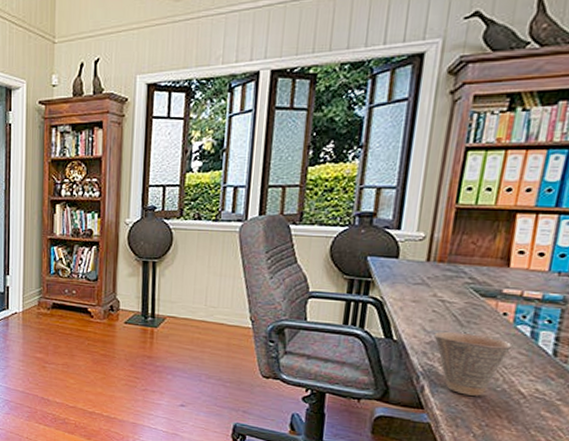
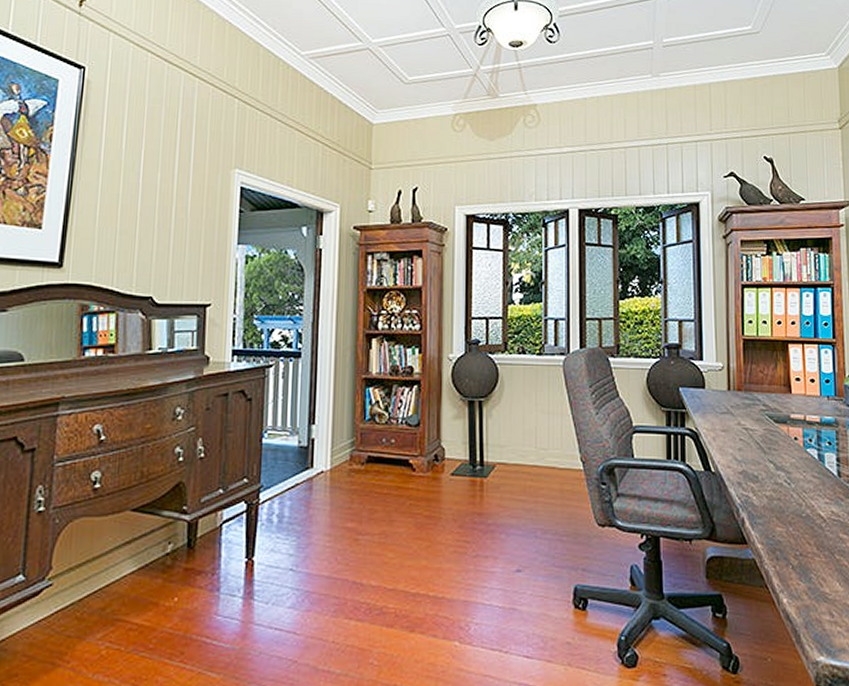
cup: present [434,331,511,396] -> none [744,459,806,524]

